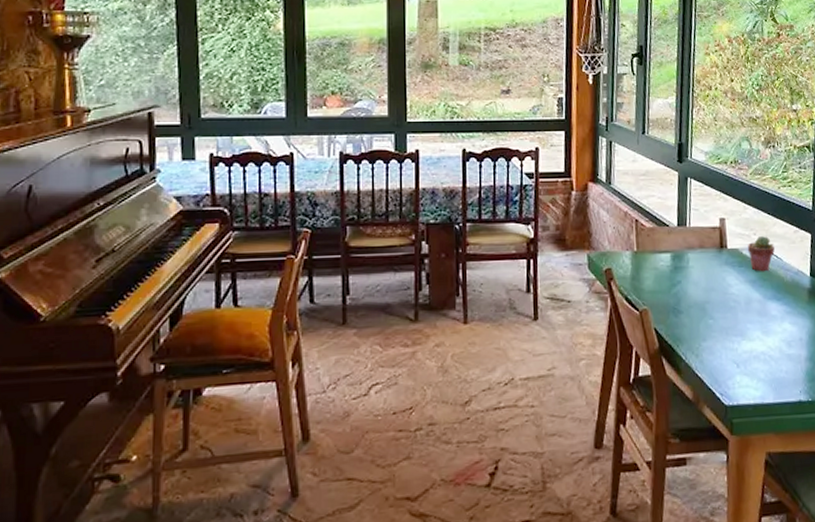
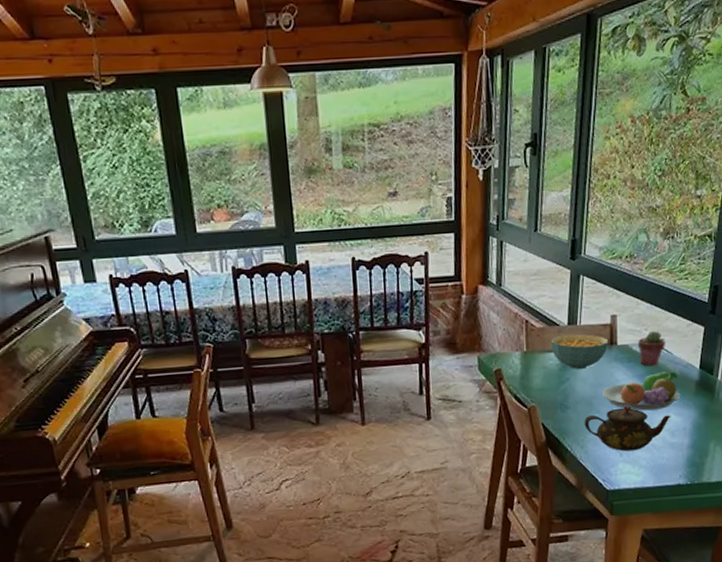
cereal bowl: none [661,235,719,273] -> present [550,334,609,370]
teapot: none [698,312,786,363] -> present [584,405,671,452]
fruit bowl: none [715,278,794,319] -> present [603,371,681,411]

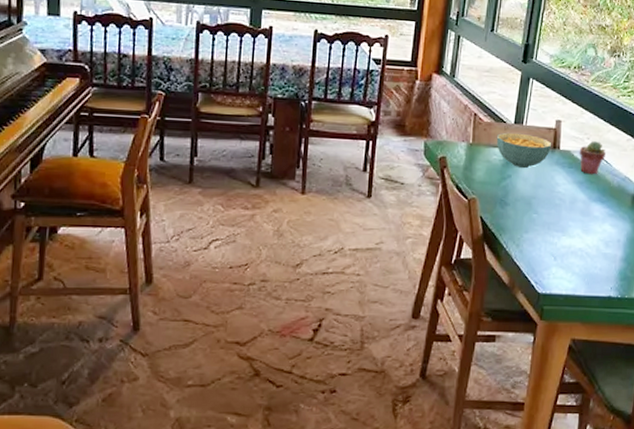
teapot: present [584,405,671,452] -> none [522,210,607,257]
fruit bowl: present [603,371,681,411] -> none [542,182,617,218]

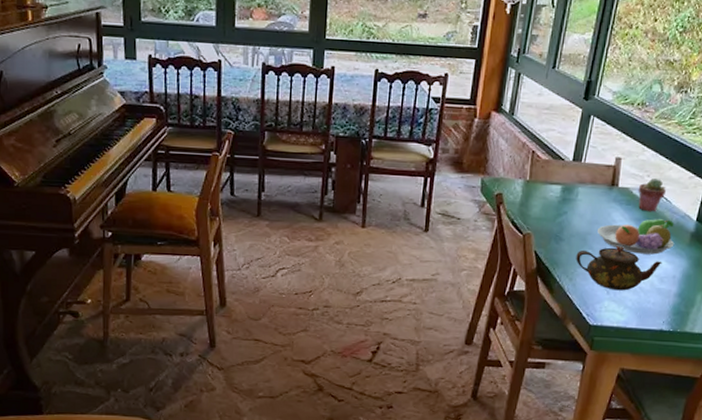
cereal bowl: present [496,132,552,169] -> none [553,169,611,206]
teapot: none [522,210,607,257] -> present [576,246,662,291]
fruit bowl: none [542,182,617,218] -> present [597,219,674,255]

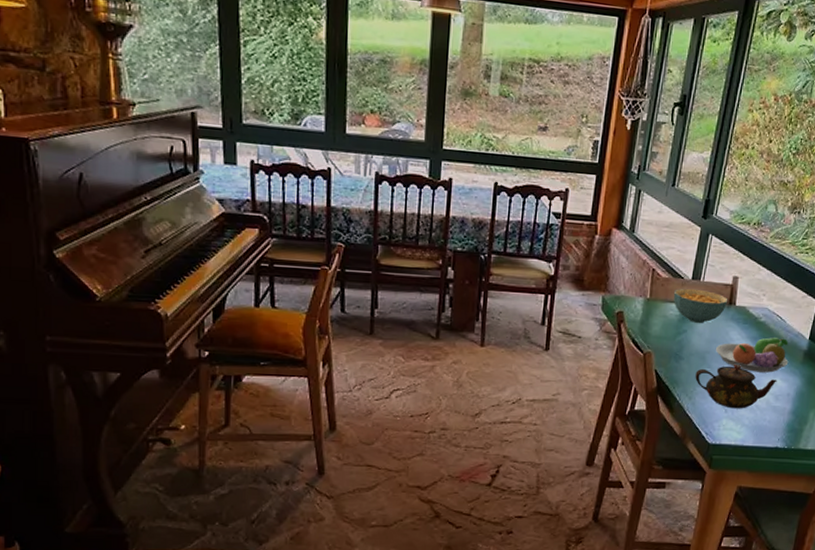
cereal bowl: none [553,169,611,206] -> present [673,288,728,324]
potted succulent: present [637,178,666,212] -> none [754,298,781,331]

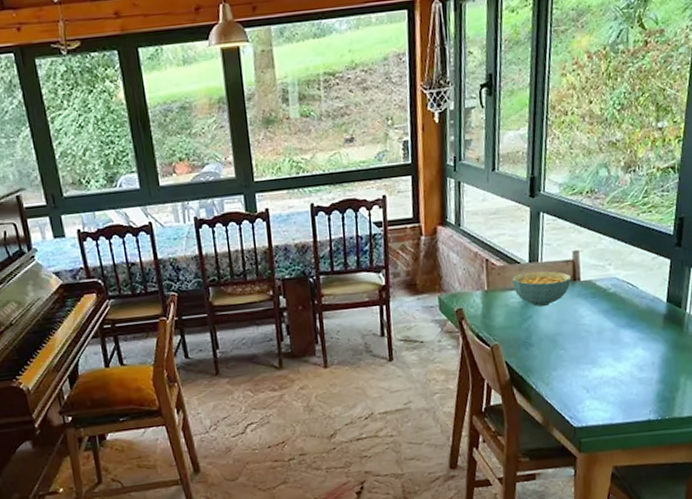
teapot: present [695,365,777,409] -> none [549,341,639,388]
fruit bowl: present [716,337,789,373] -> none [567,305,648,346]

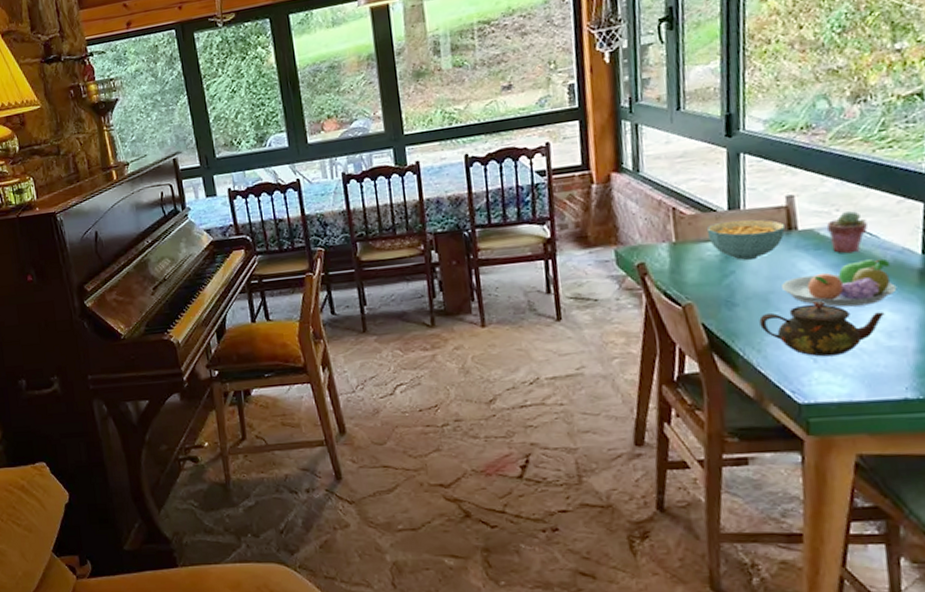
teapot: none [549,341,639,388] -> present [759,301,885,357]
fruit bowl: none [567,305,648,346] -> present [782,258,897,307]
potted succulent: none [601,265,630,302] -> present [826,211,868,254]

